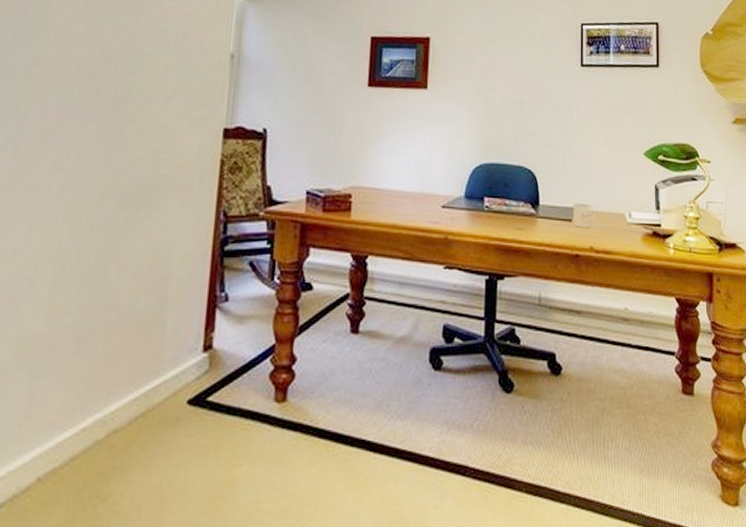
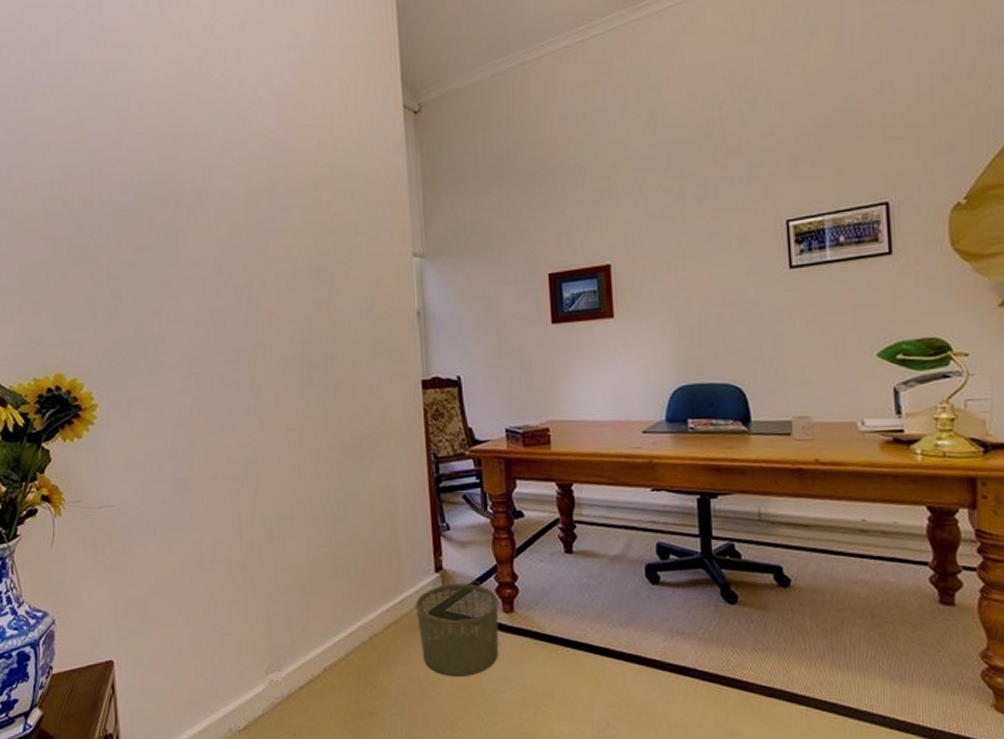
basket: none [170,363,271,484] -> present [414,580,499,677]

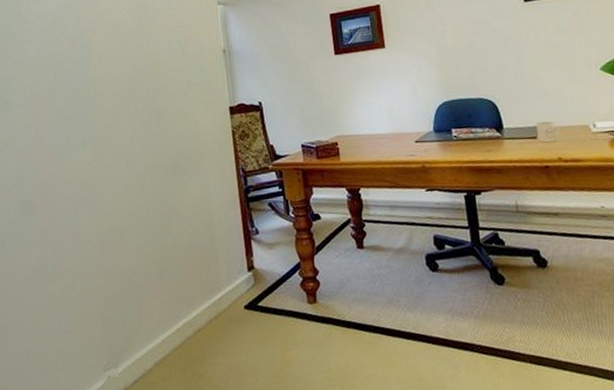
basket: present [414,580,499,677] -> none [231,277,306,364]

